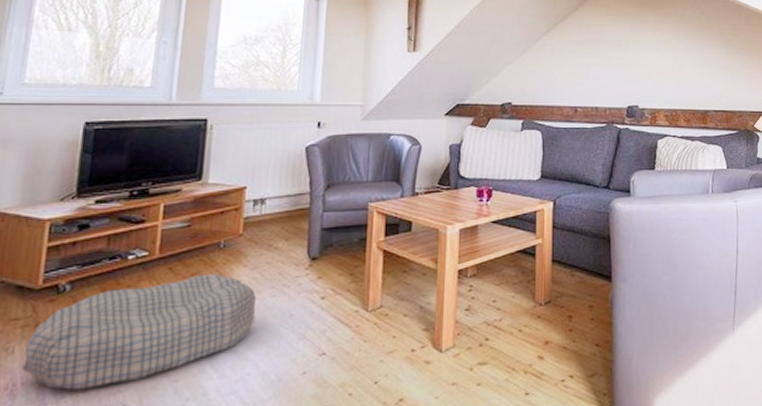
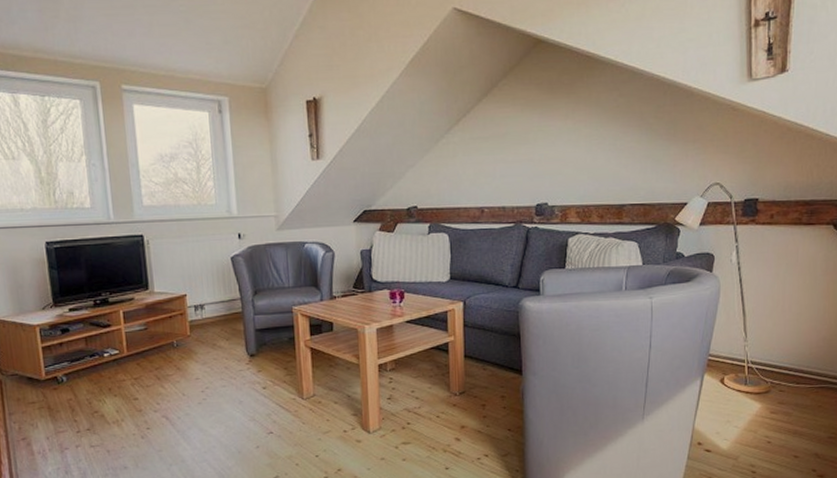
dog bed: present [23,273,257,391] -> none [45,368,212,456]

